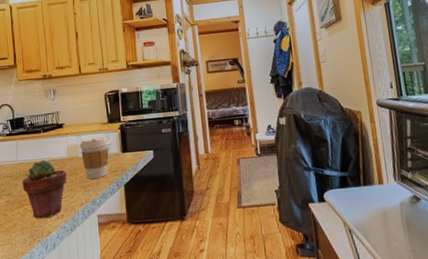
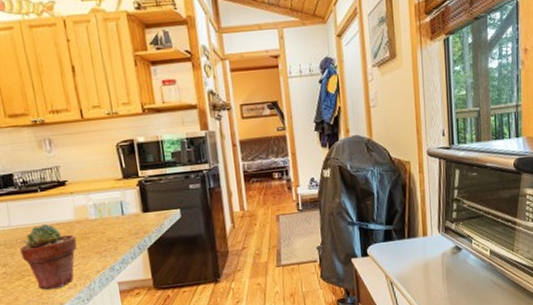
coffee cup: present [79,136,109,179] -> none [89,195,127,244]

